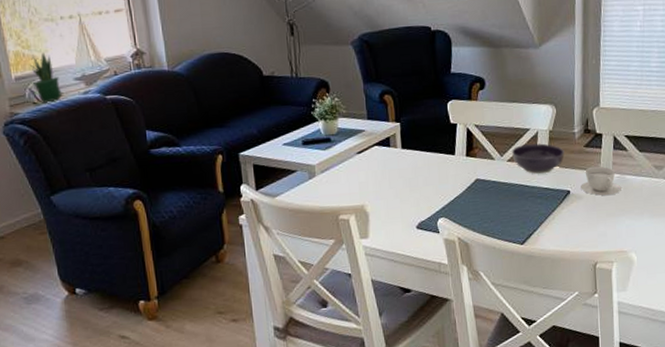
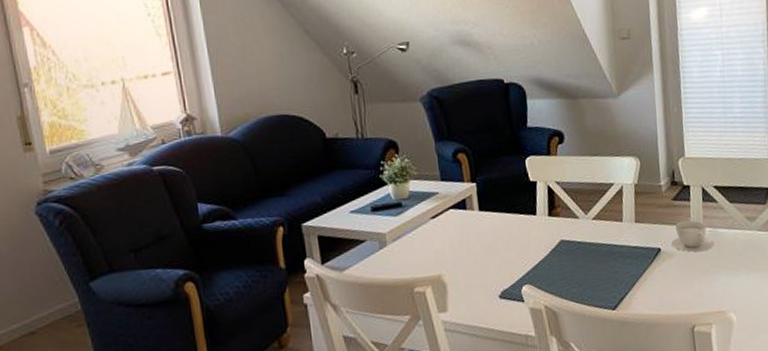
planter: present [30,52,62,103] -> none [67,122,103,178]
bowl: present [512,143,565,174] -> none [596,198,652,232]

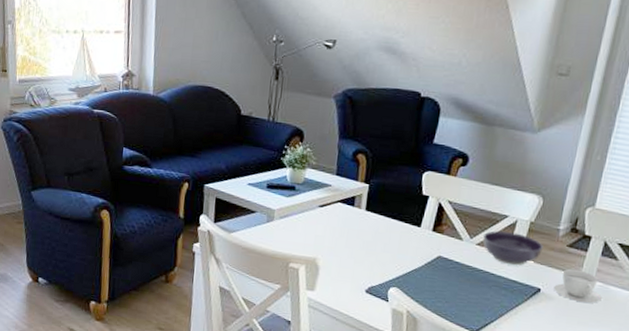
bowl: none [596,198,652,232] -> present [483,231,543,265]

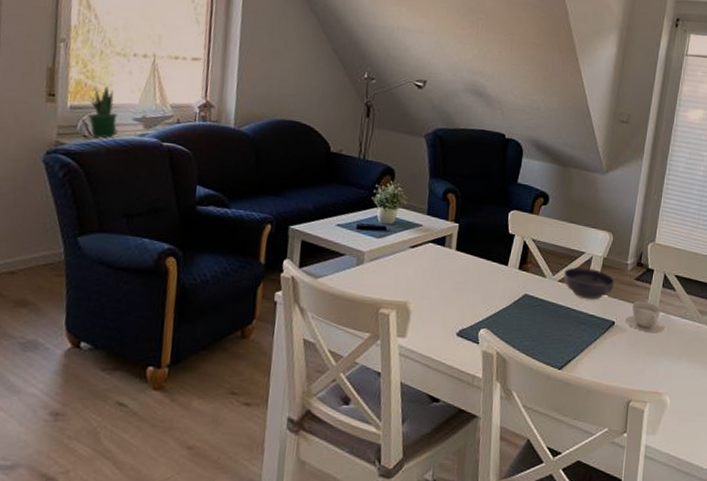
planter: none [33,61,56,107] -> present [88,86,118,138]

